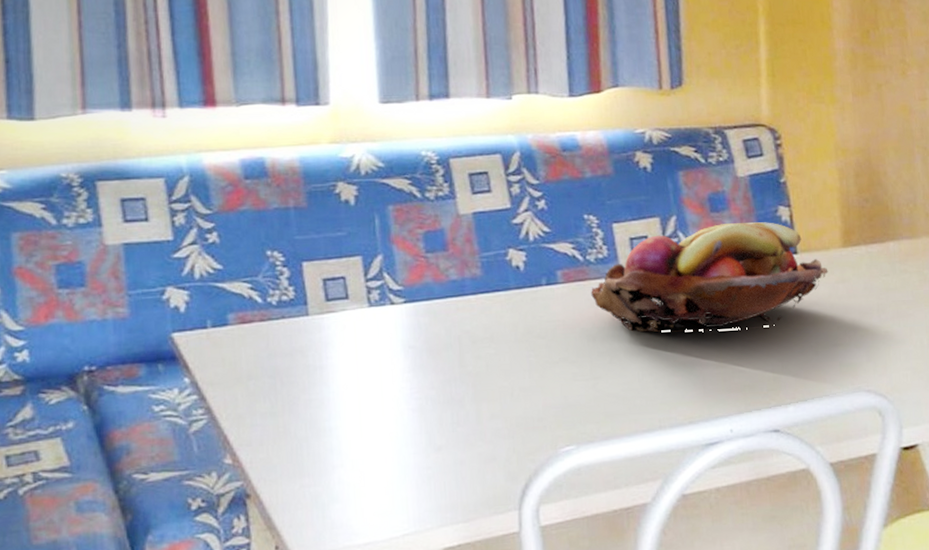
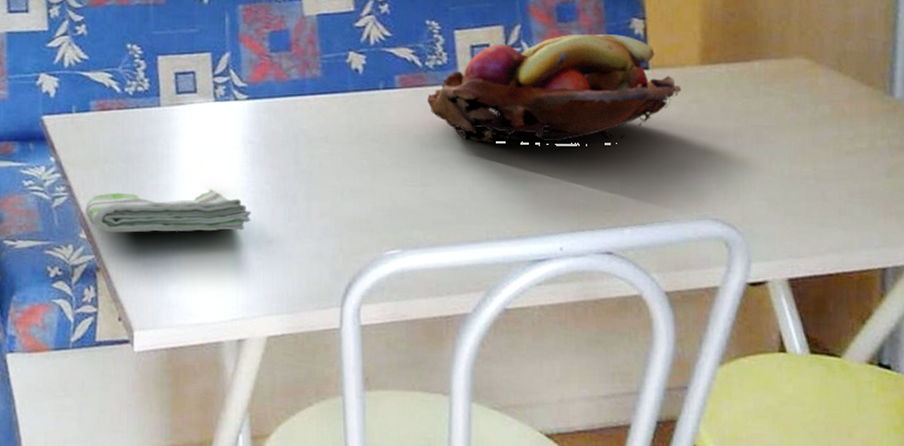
dish towel: none [230,400,417,455] -> present [86,190,251,233]

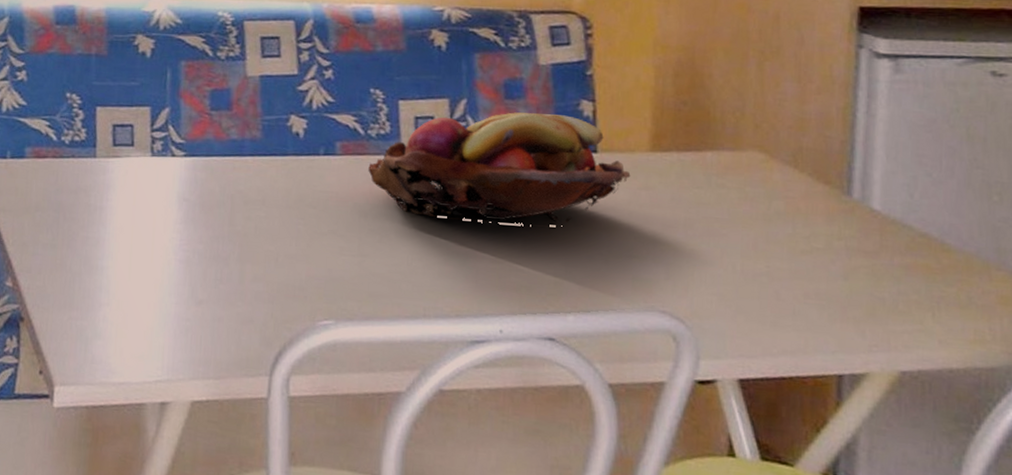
dish towel: present [86,190,251,233] -> none [14,242,182,290]

